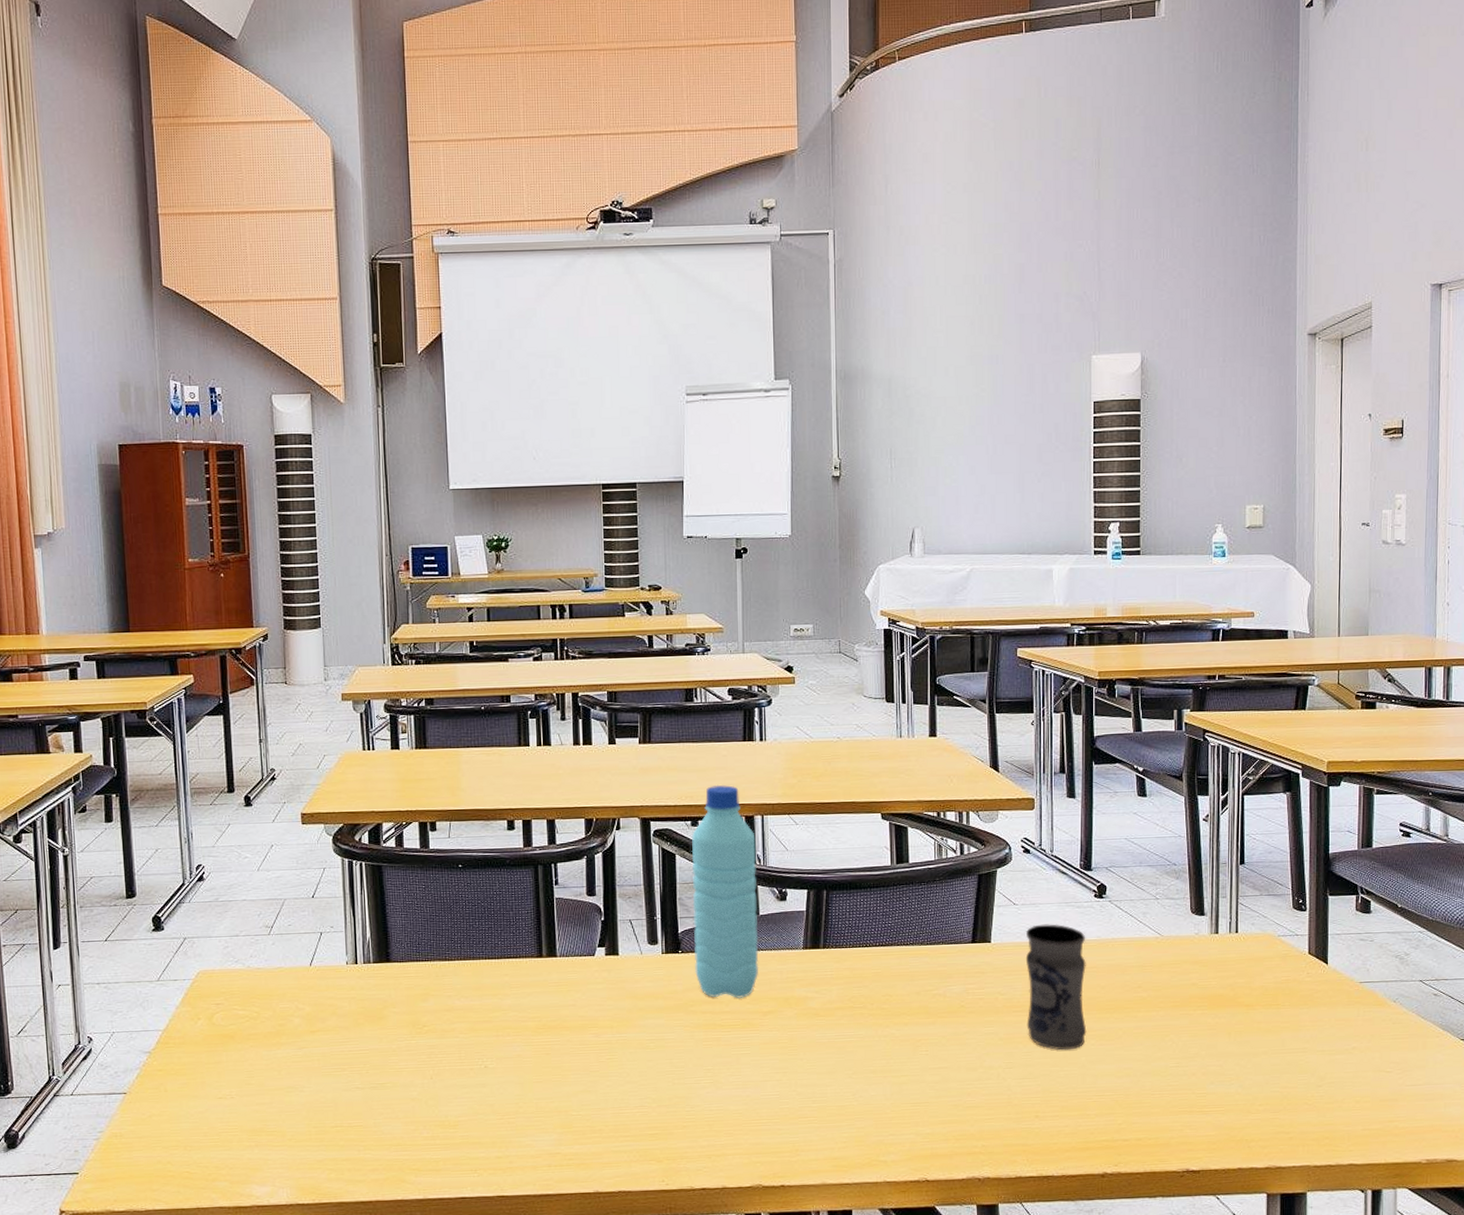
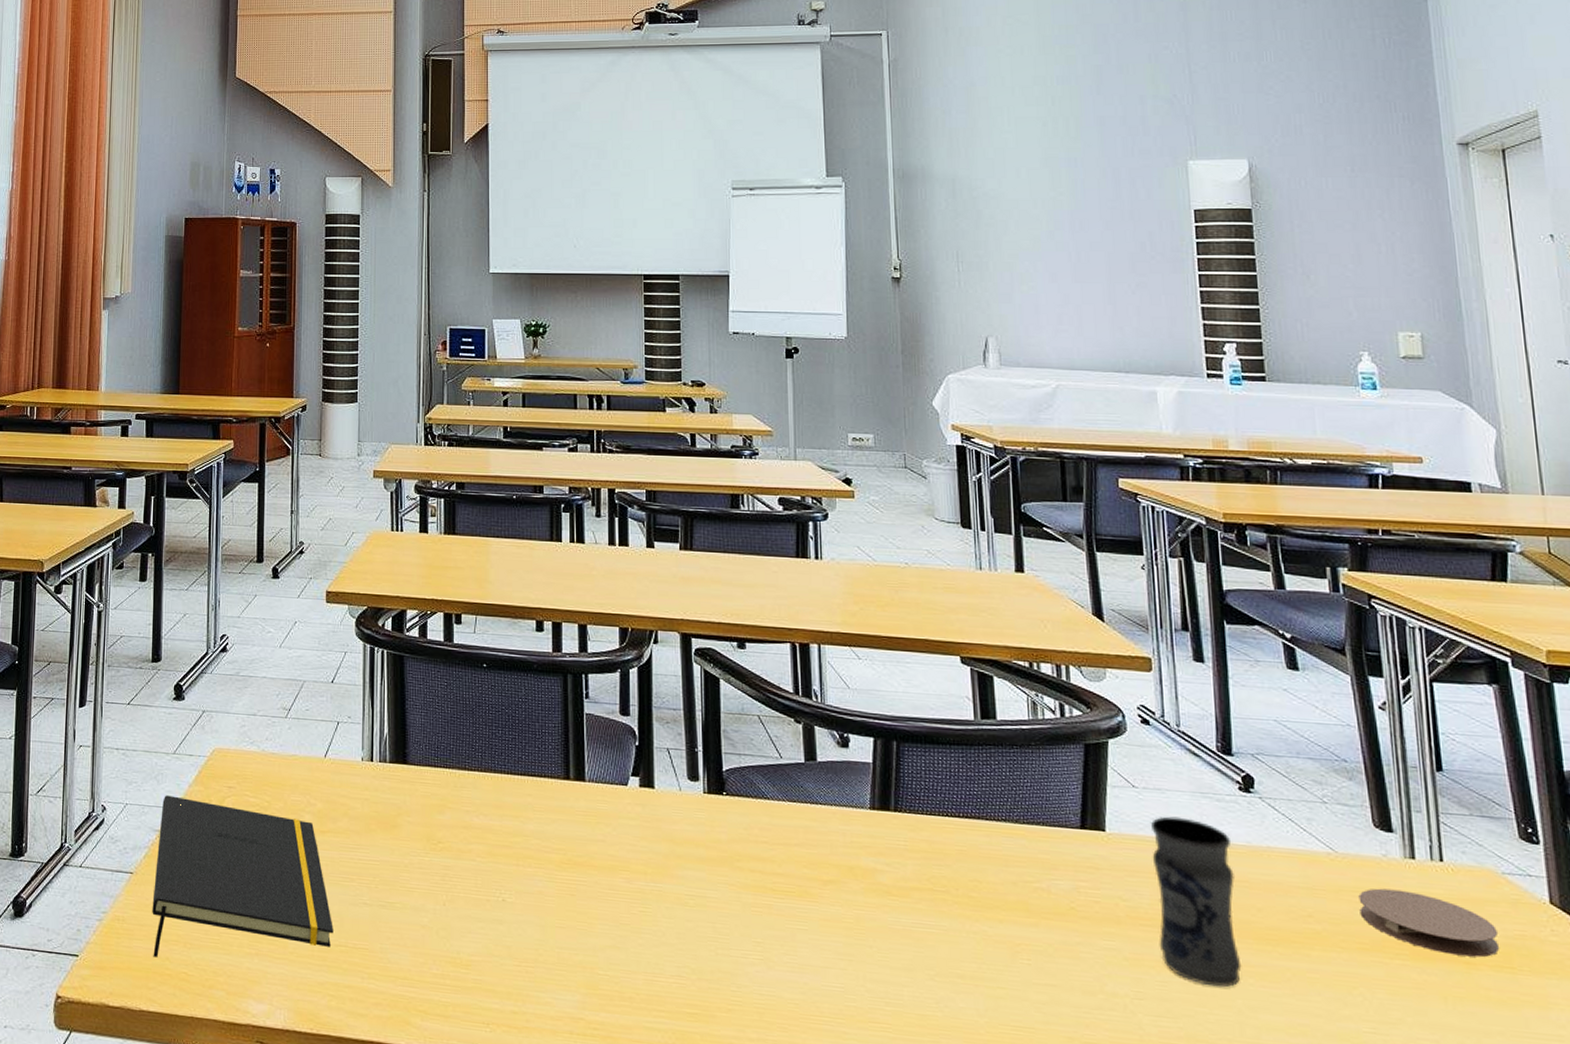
notepad: none [149,1019,329,1163] -> present [152,795,333,957]
water bottle: present [691,784,759,998] -> none [737,604,818,860]
coaster: none [1175,958,1271,1001] -> present [1358,888,1500,958]

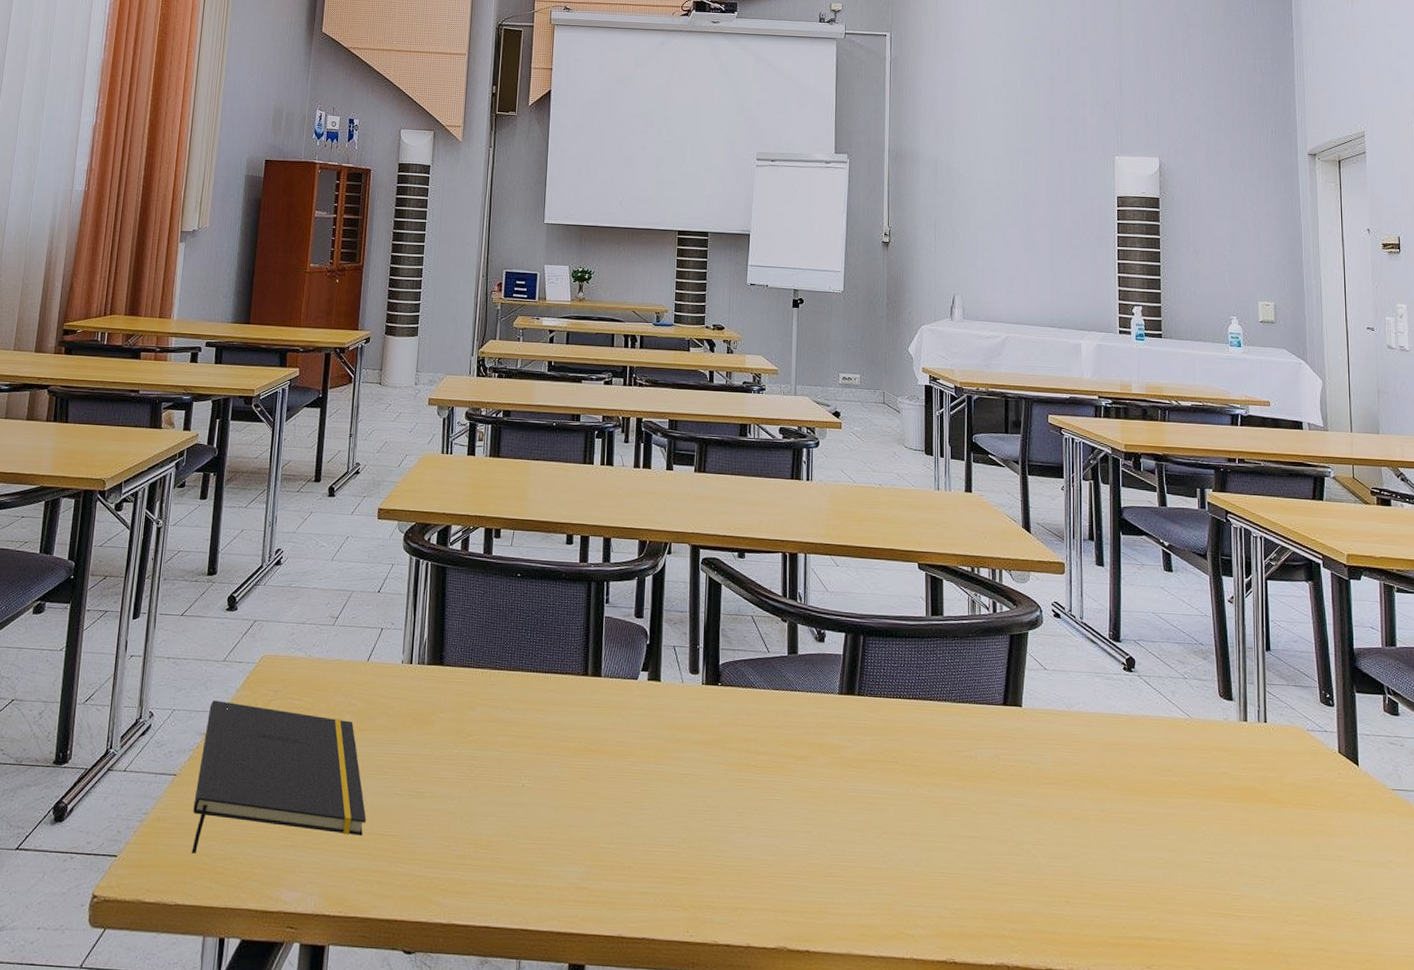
jar: present [1150,816,1242,988] -> none [1056,693,1118,832]
coaster: present [1358,888,1500,958] -> none [1205,745,1302,798]

